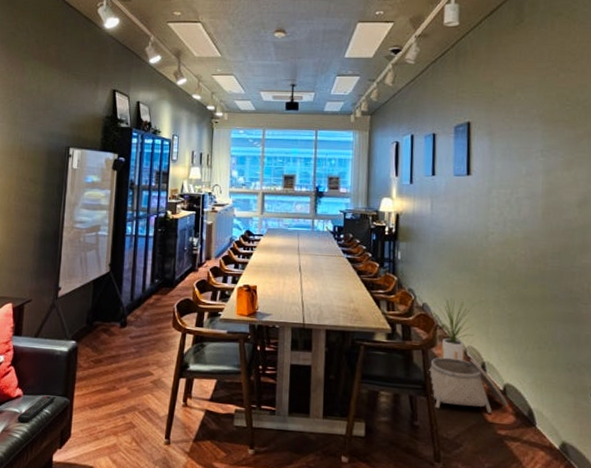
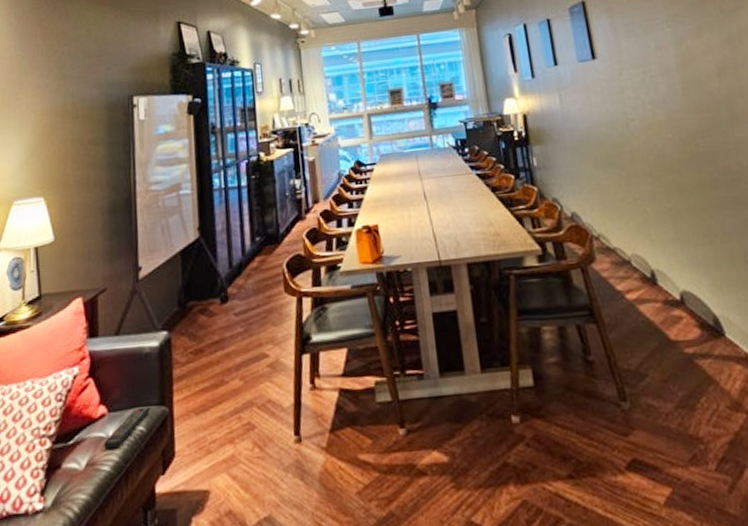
basket: present [427,357,508,414] -> none [591,269,689,336]
house plant: present [432,296,475,361] -> none [584,201,635,274]

